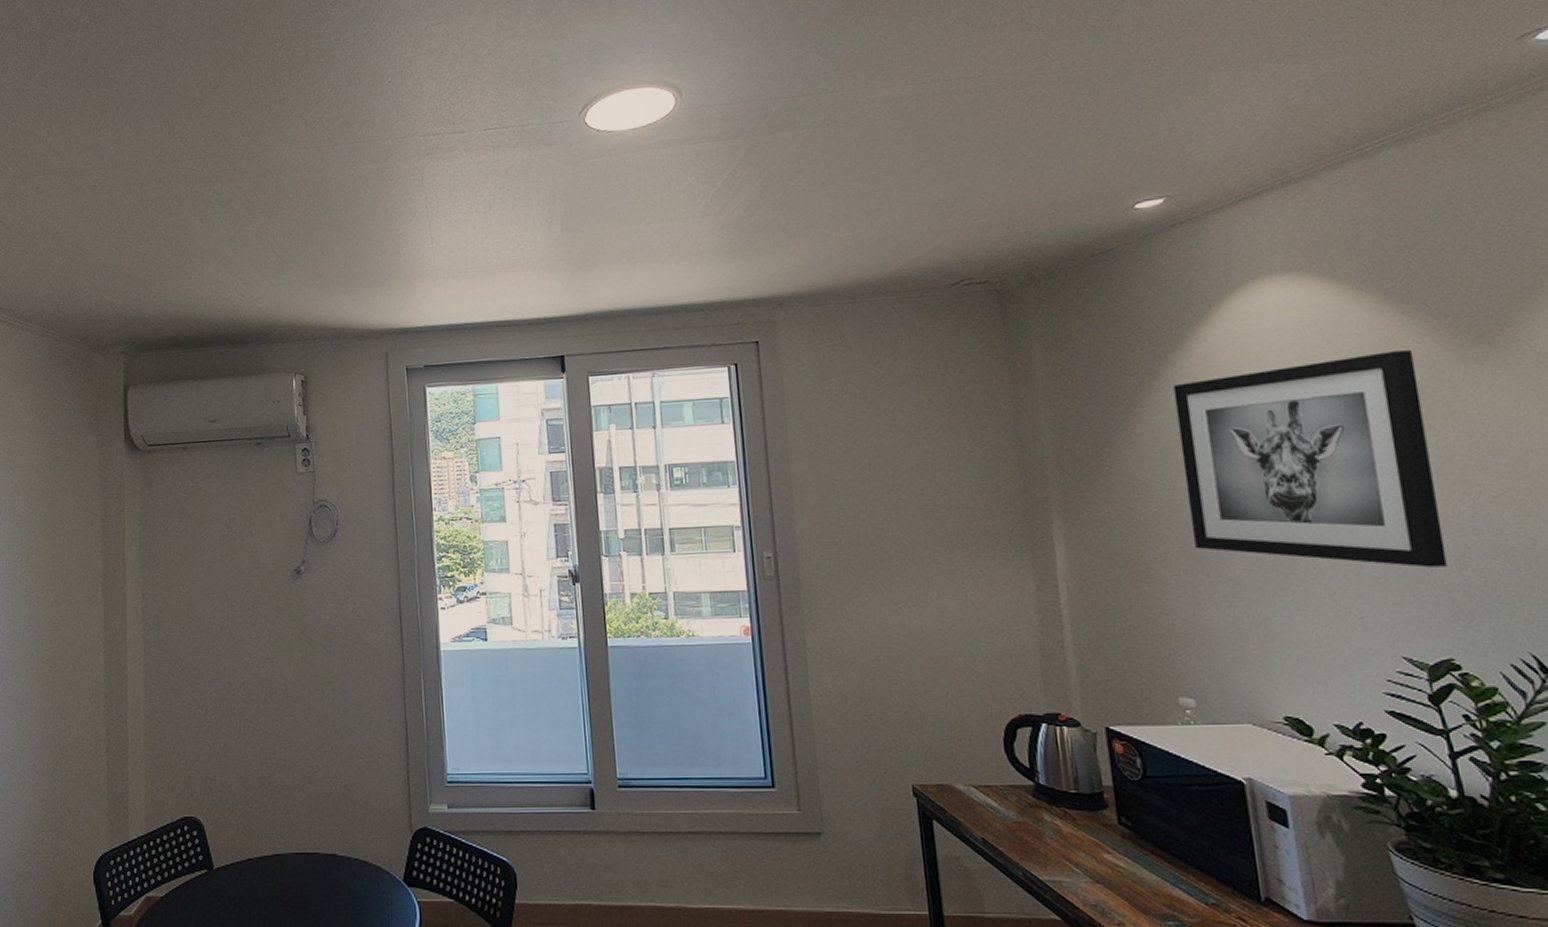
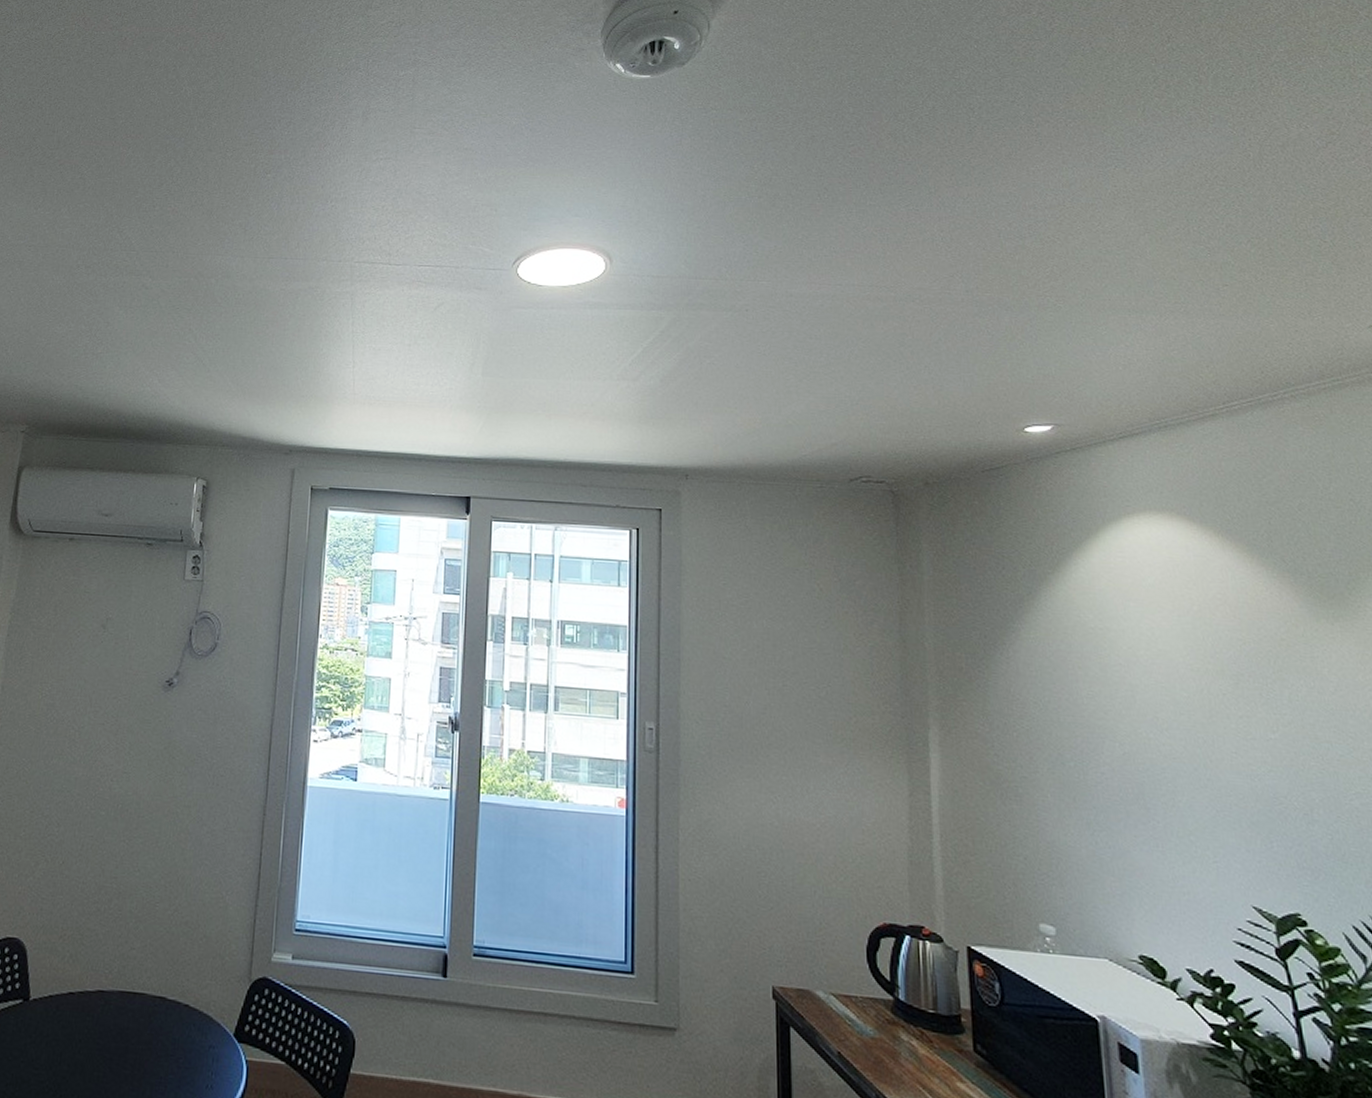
wall art: present [1173,350,1448,568] -> none [1050,600,1297,820]

